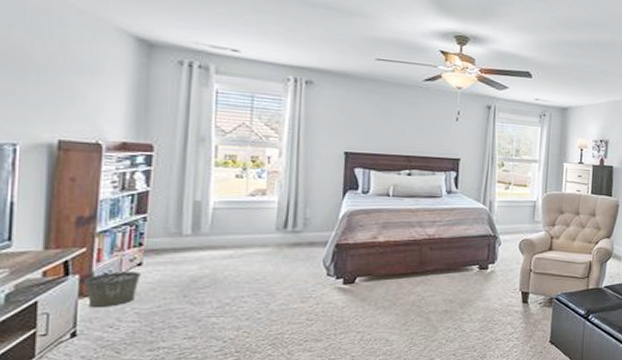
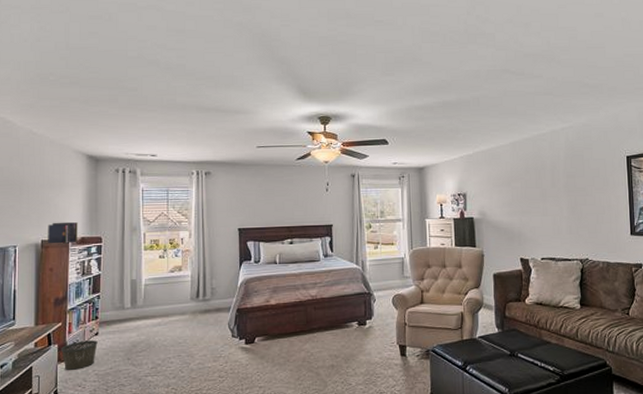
books: none [69,118,117,149] -> present [48,222,78,244]

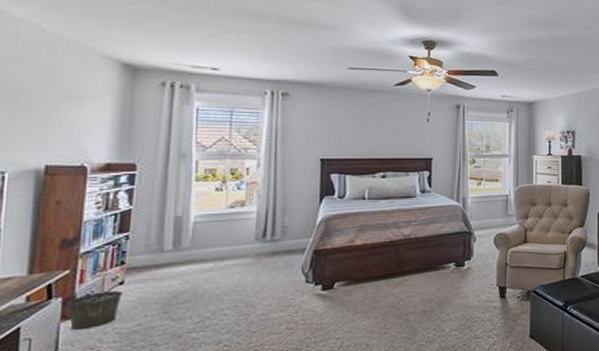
books: present [48,222,78,244] -> none [55,143,102,171]

